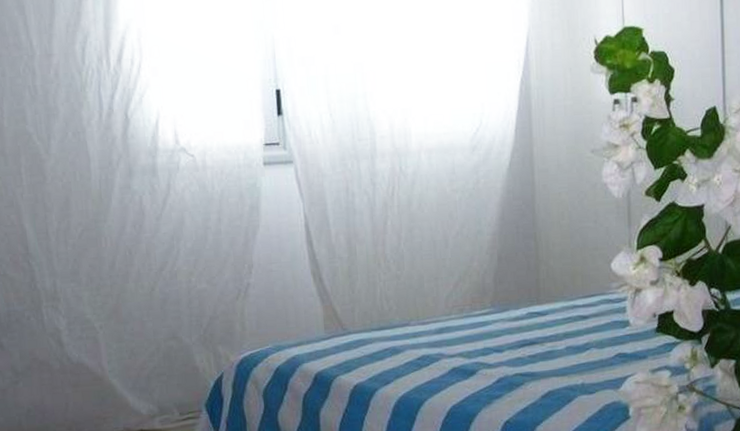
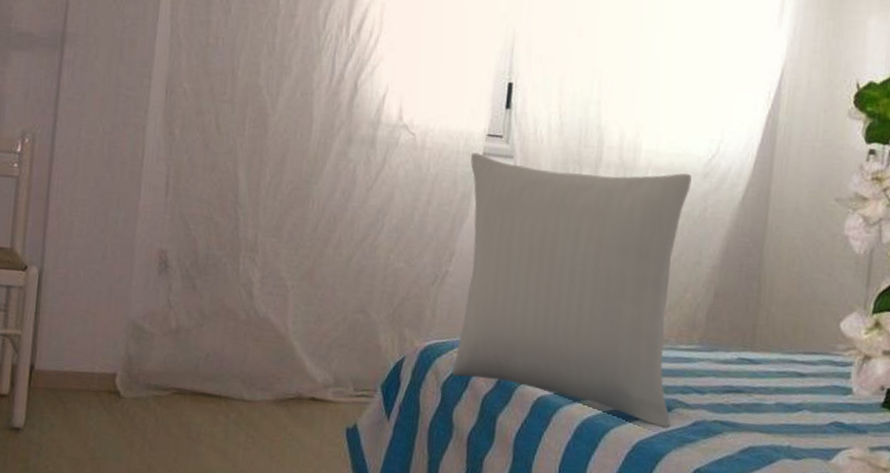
pillow: none [251,149,477,391] -> present [452,153,692,429]

